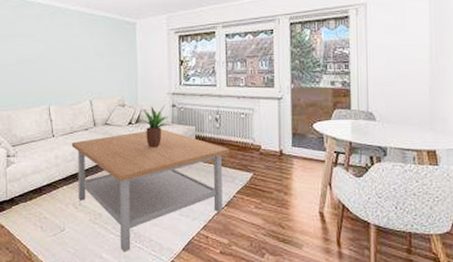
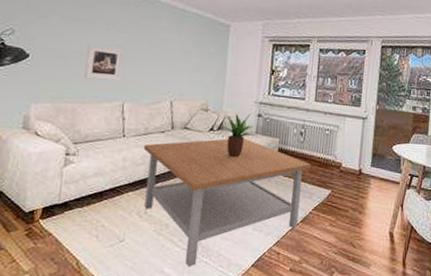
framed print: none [13,56,45,88] -> present [84,44,124,81]

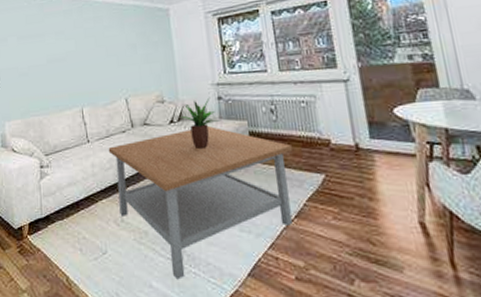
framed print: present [84,44,124,81] -> none [43,55,76,90]

